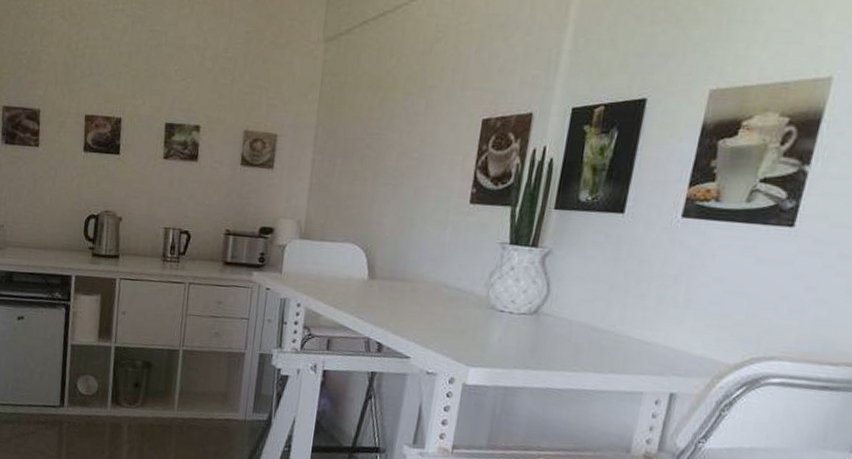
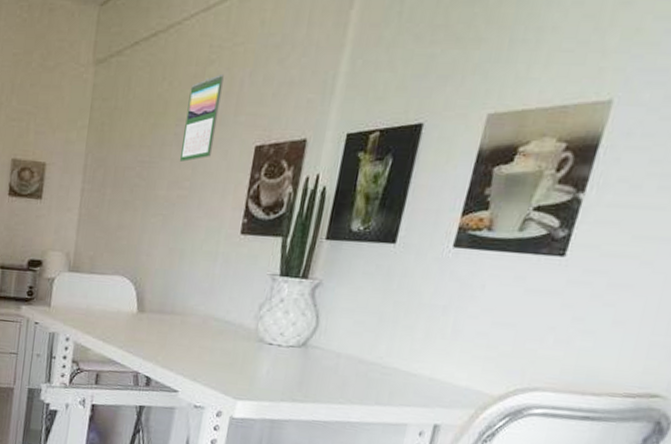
calendar: none [409,51,450,134] -> present [180,73,224,162]

